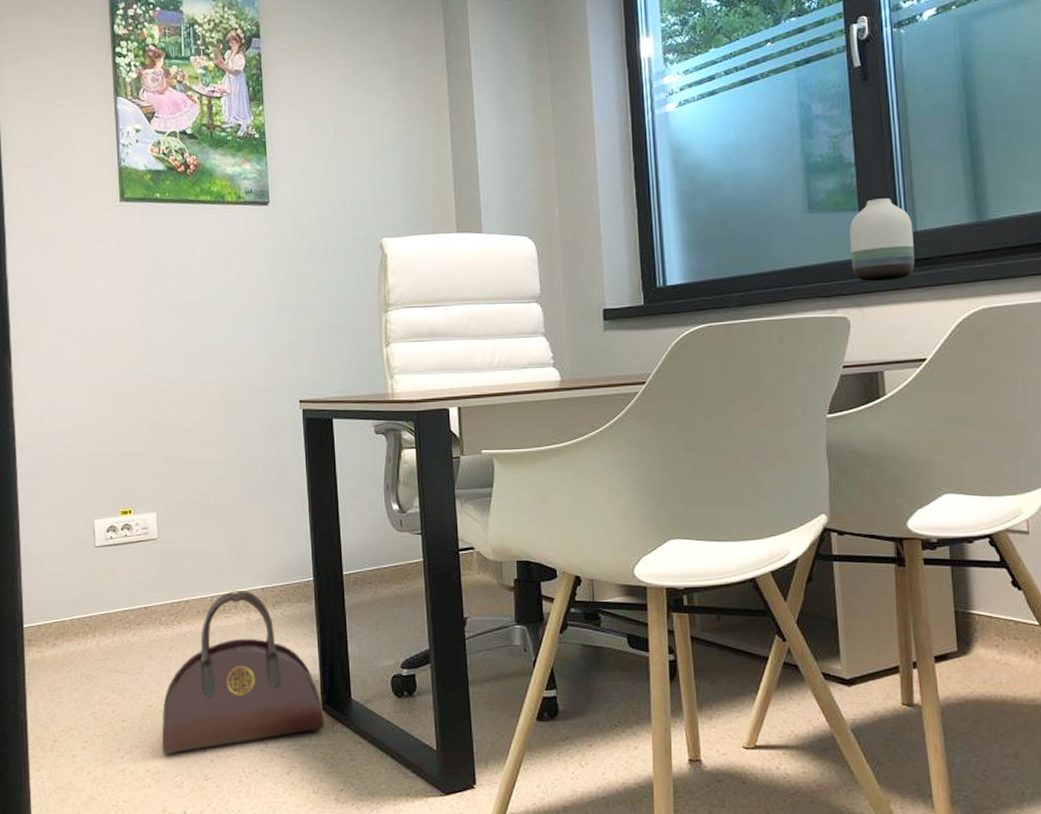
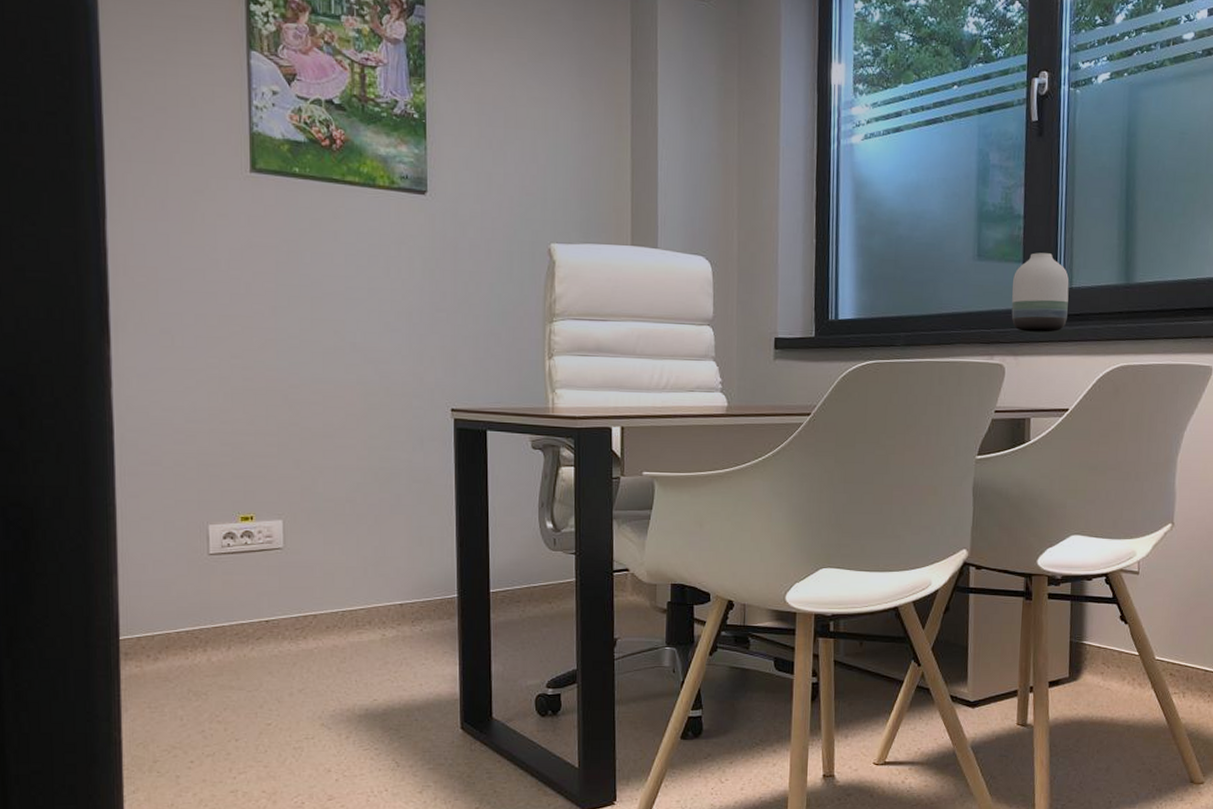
handbag: present [161,591,325,755] -> none [280,606,462,775]

